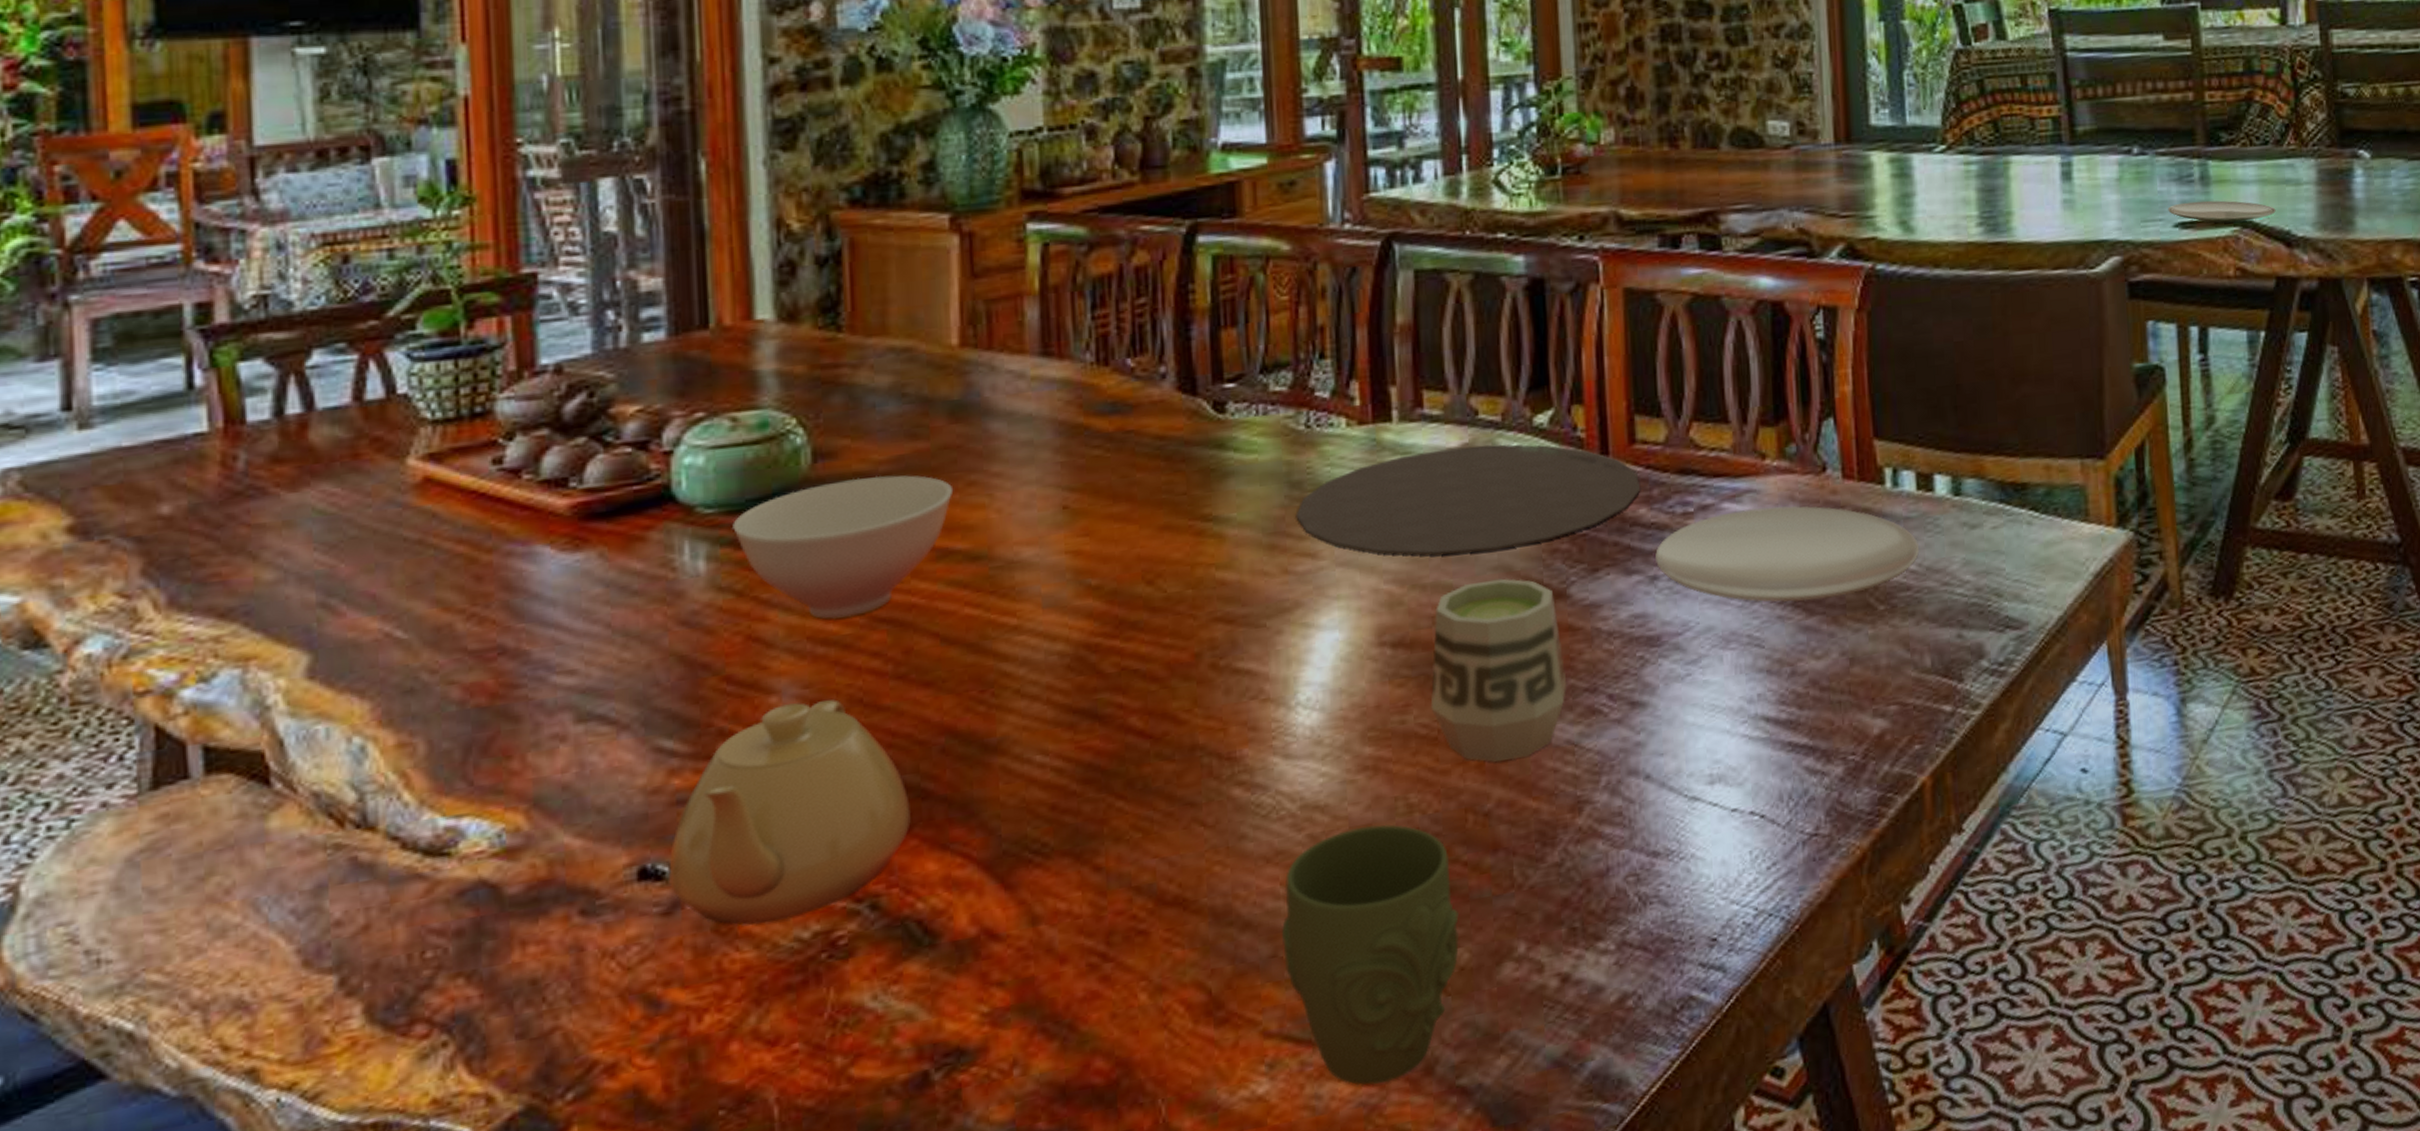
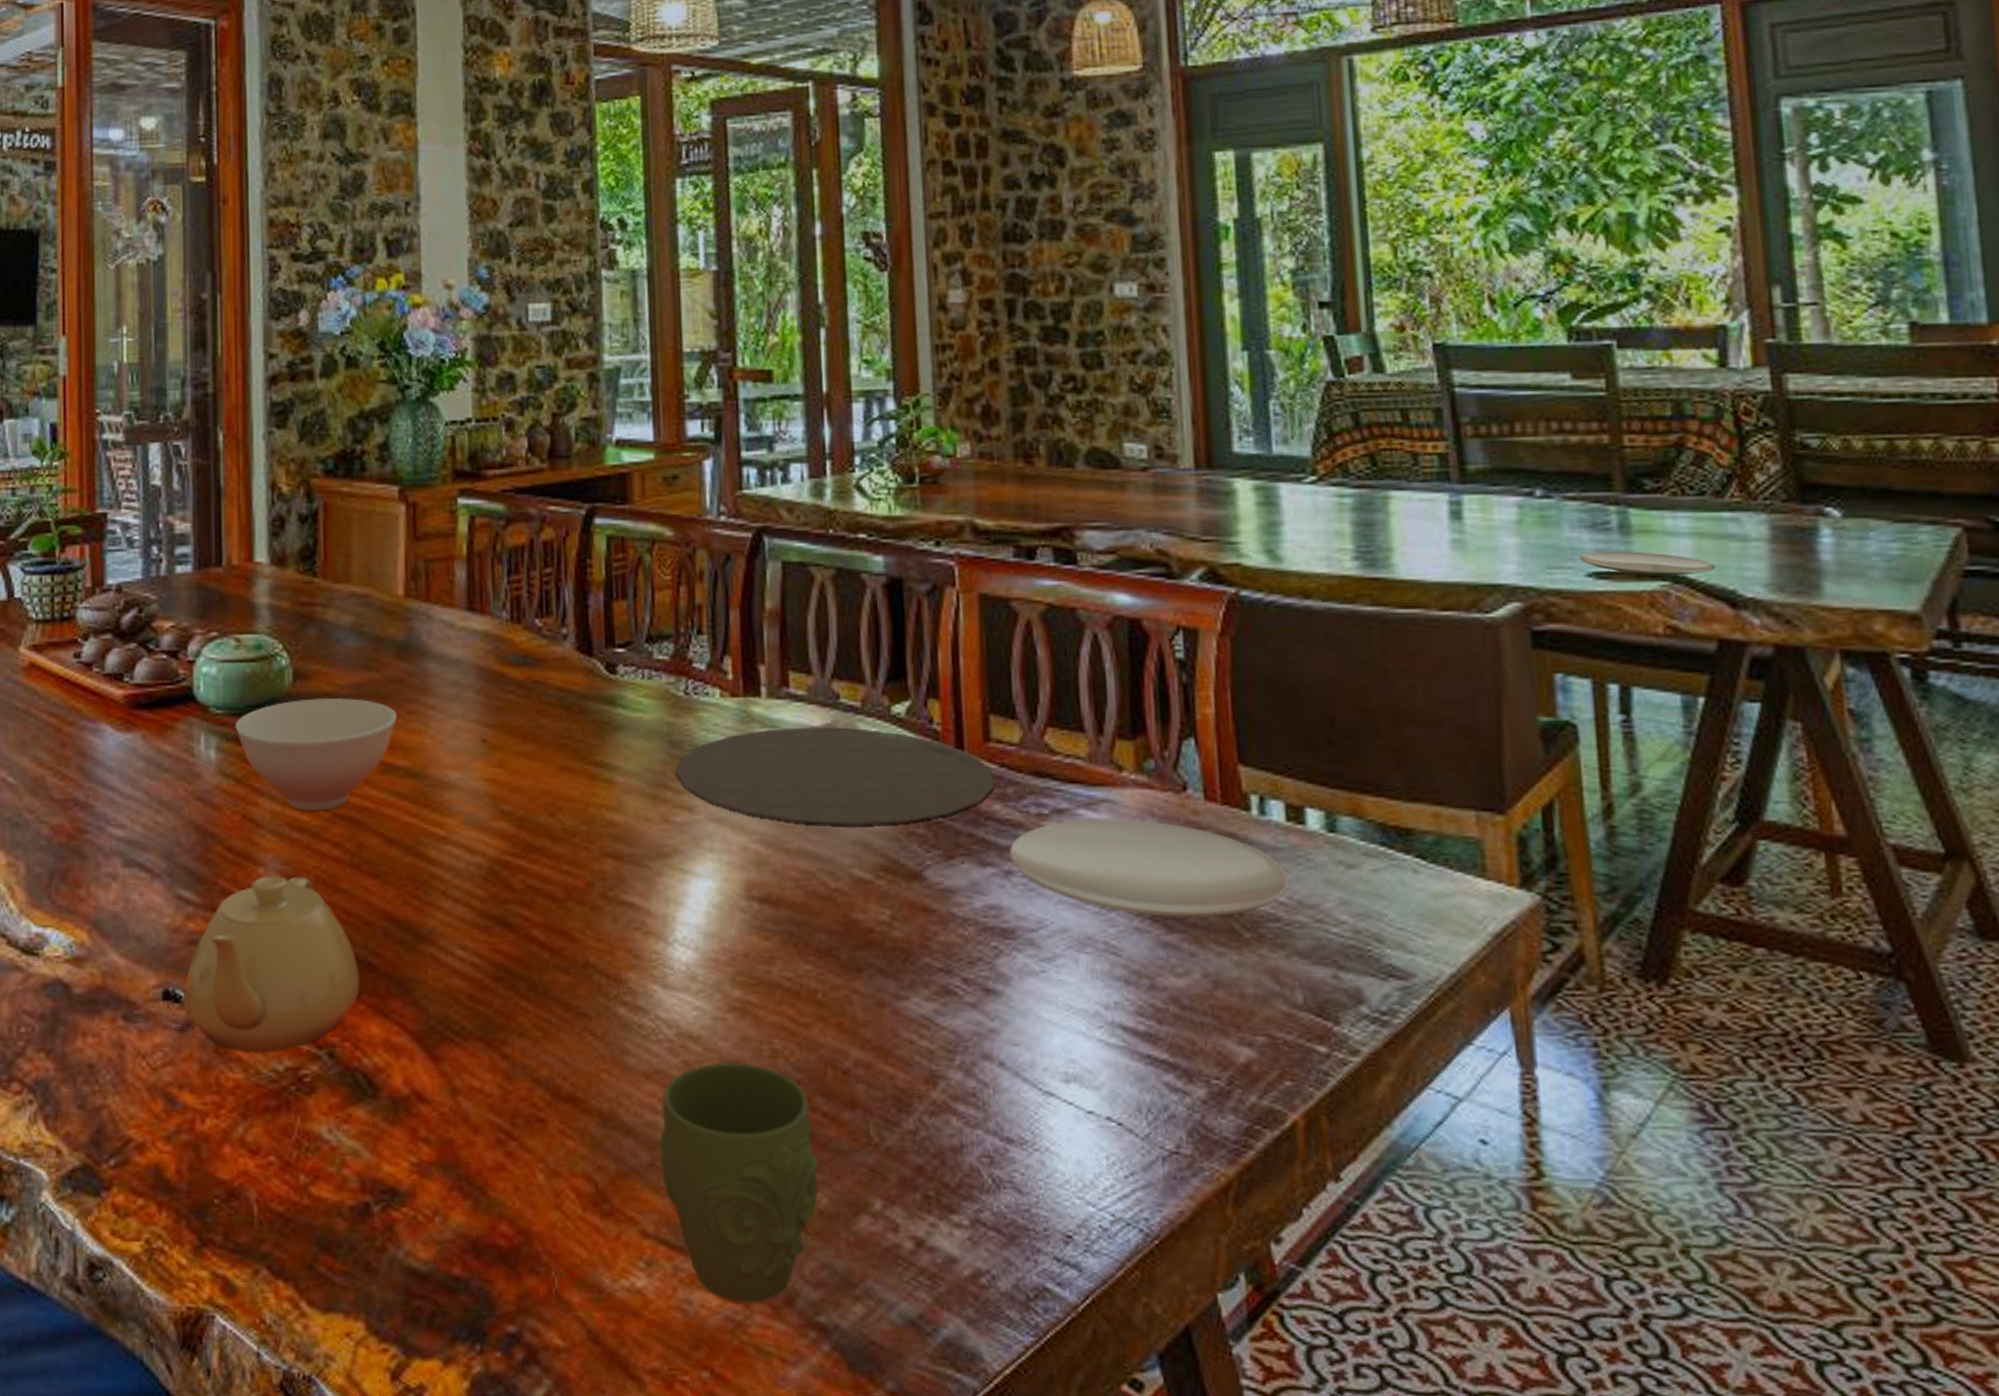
cup: present [1430,578,1567,762] -> none [794,853,923,1025]

